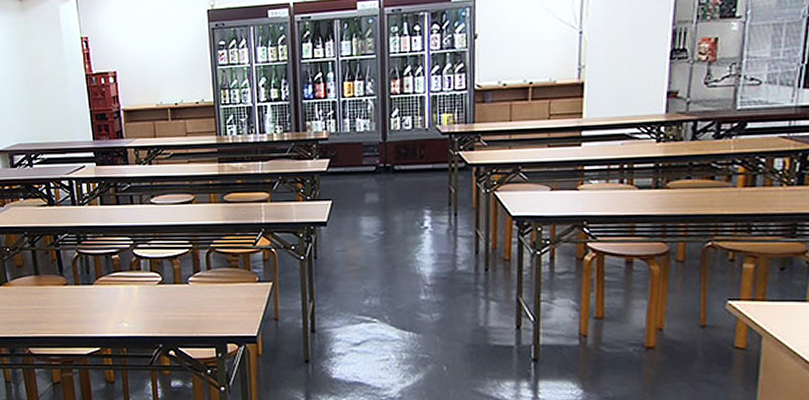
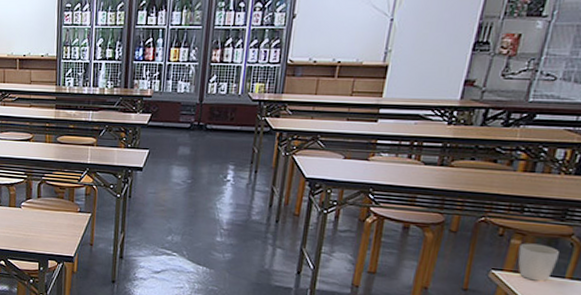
cup: none [753,266,796,308] -> present [517,243,559,282]

